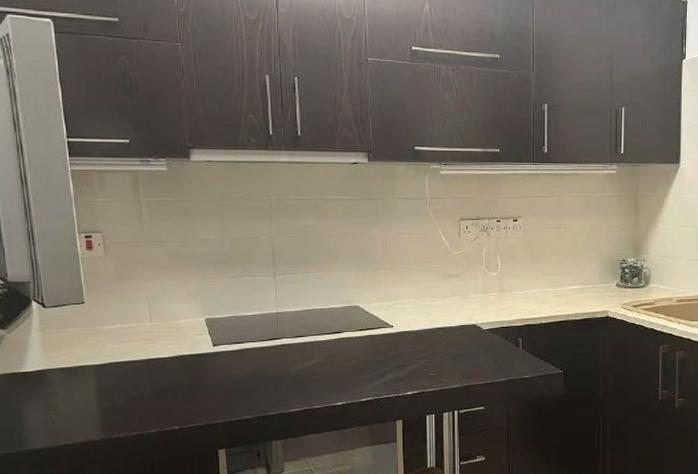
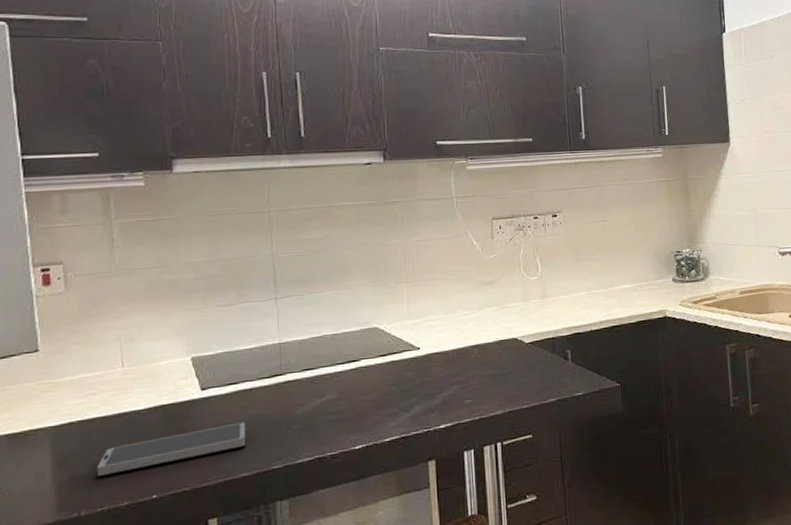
smartphone: none [131,375,249,407] -> present [96,422,246,476]

